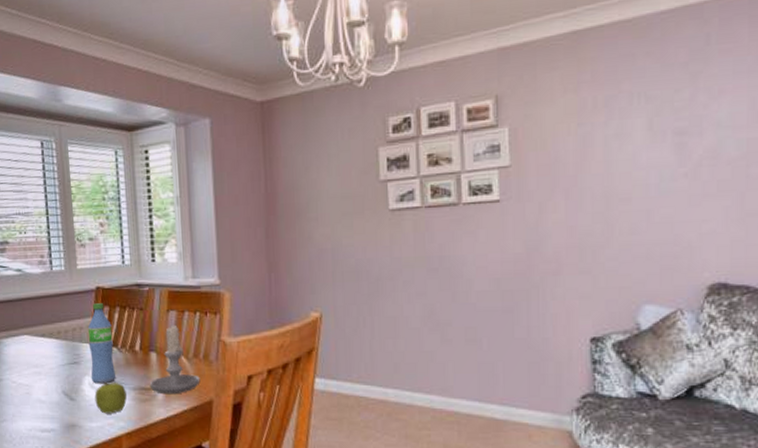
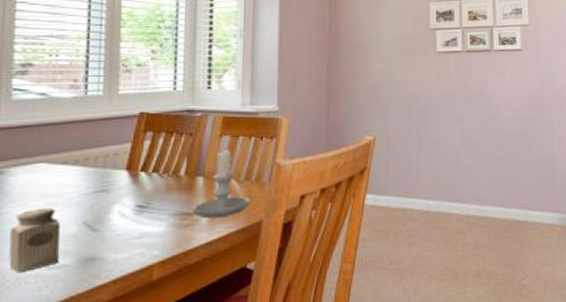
salt shaker: none [10,376,49,433] -> present [9,207,61,273]
water bottle: present [87,303,115,384] -> none [122,128,154,212]
fruit: present [94,381,127,414] -> none [124,209,164,243]

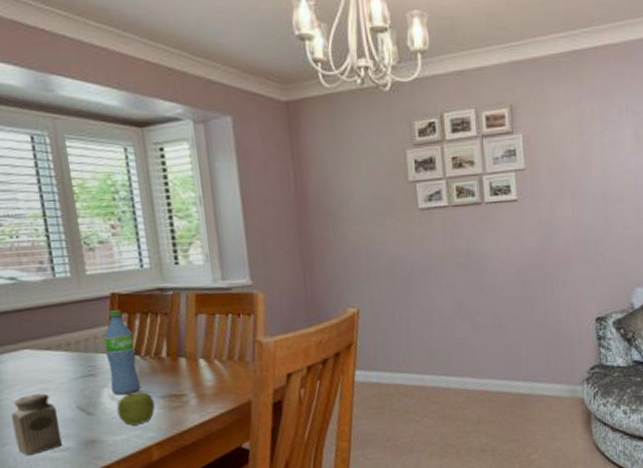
water bottle: none [122,128,154,212] -> present [103,310,140,395]
fruit: none [124,209,164,243] -> present [116,392,155,426]
candle: present [192,148,251,219] -> none [180,327,237,400]

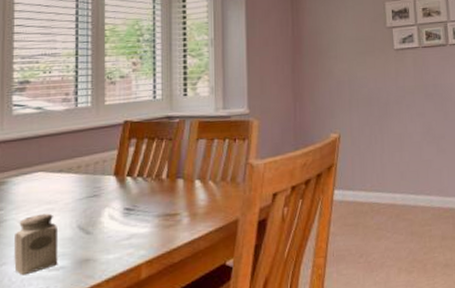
water bottle: present [103,310,140,395] -> none [111,136,138,215]
fruit: present [116,392,155,426] -> none [114,211,149,244]

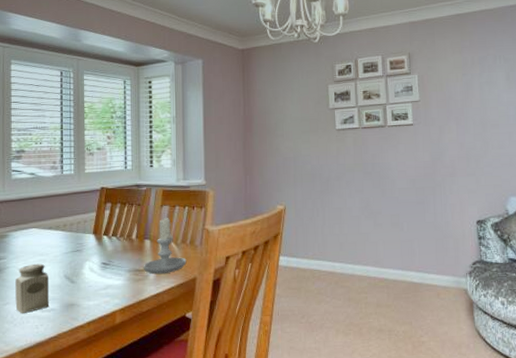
candle: none [175,151,227,219] -> present [143,216,187,275]

